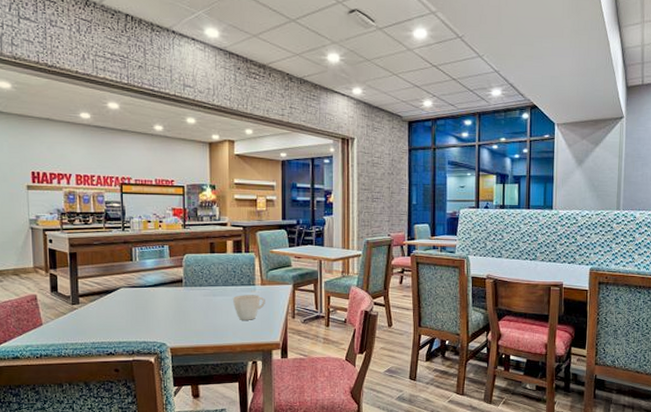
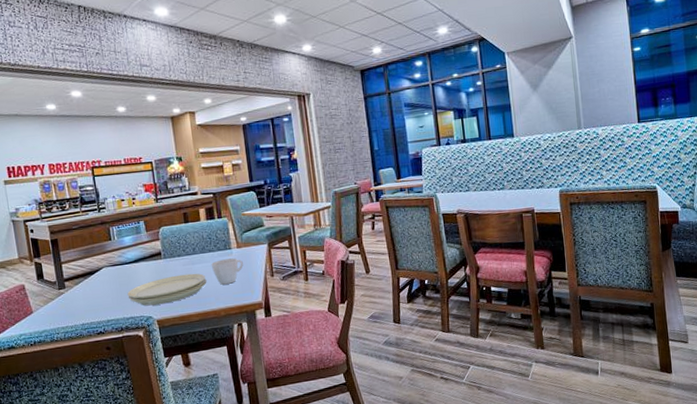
plate: none [143,305,226,333] -> present [127,273,207,306]

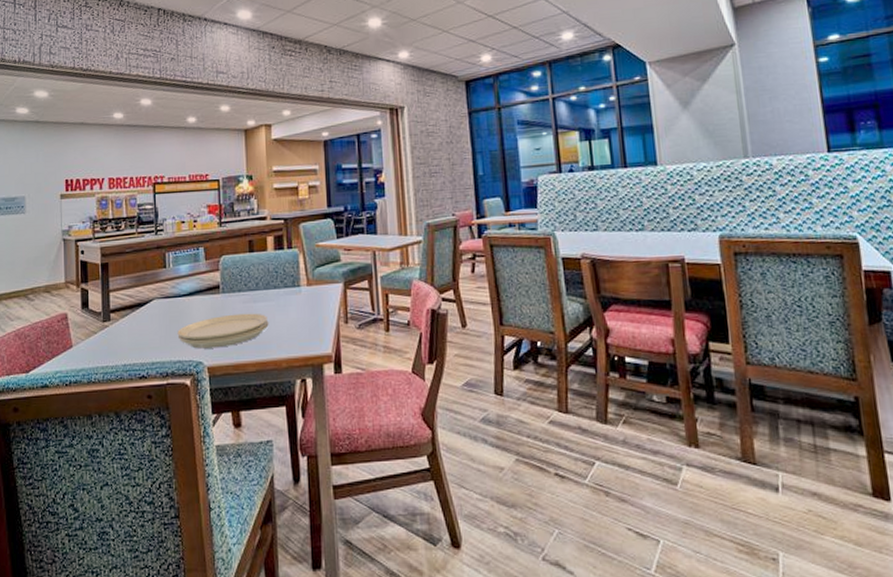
cup: present [211,258,243,285] -> none [275,298,313,329]

